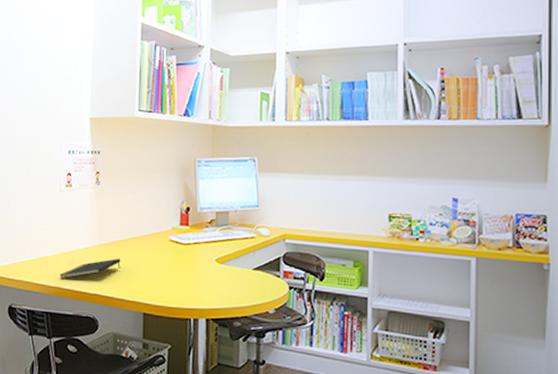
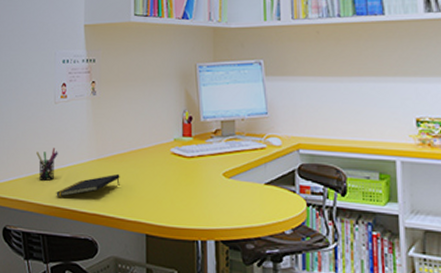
pen holder: none [41,233,62,263] -> present [36,148,58,181]

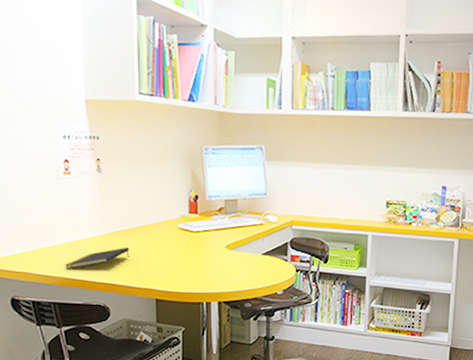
pen holder: present [36,148,58,181] -> none [41,223,65,254]

